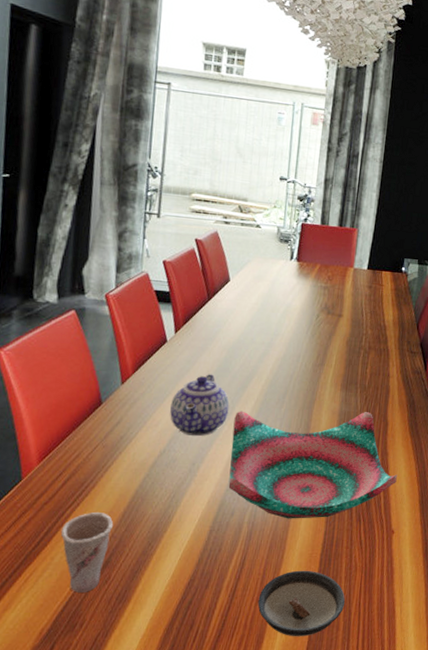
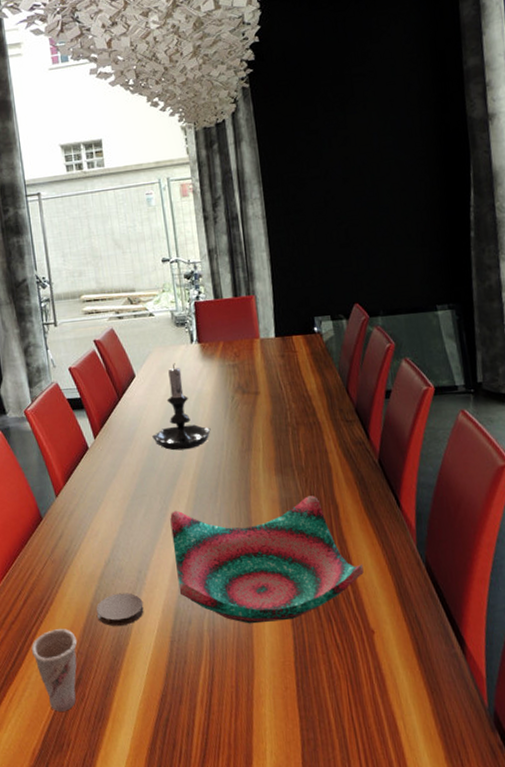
coaster: none [140,482,191,514] -> present [97,593,144,627]
teapot: present [170,374,230,437] -> none [105,476,164,543]
candle holder: none [234,275,291,357] -> present [152,363,211,451]
saucer: present [257,570,345,637] -> none [236,680,335,758]

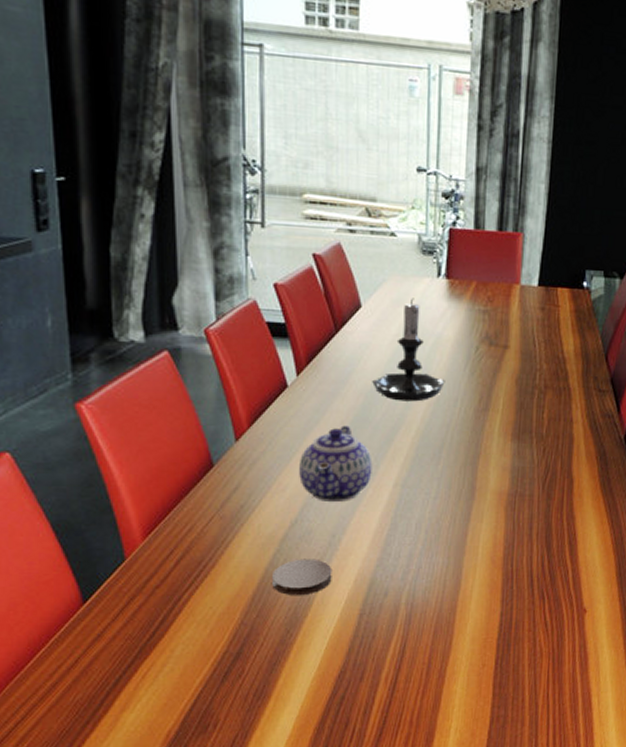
cup: present [31,629,78,712] -> none [179,596,242,689]
teapot: none [105,476,164,543] -> present [299,425,373,503]
decorative bowl: present [170,496,364,624] -> none [378,467,588,599]

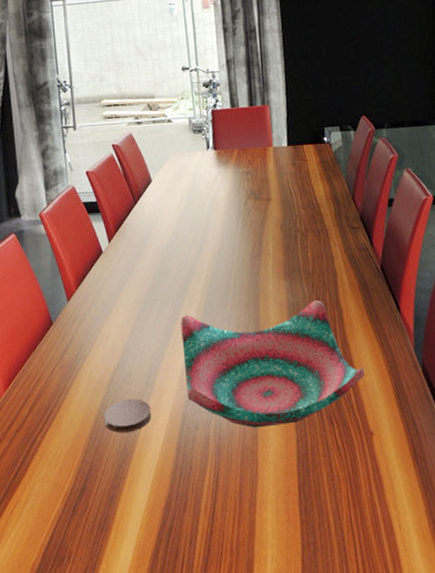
teapot: present [299,425,373,503] -> none [117,280,174,348]
candle holder: present [372,298,445,402] -> none [166,169,224,255]
decorative bowl: none [378,467,588,599] -> present [181,300,365,428]

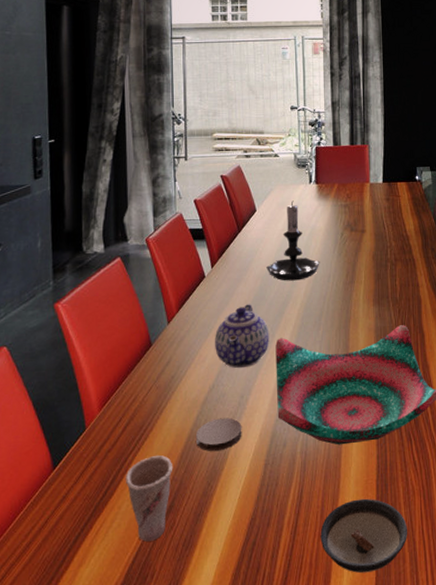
cup: none [35,436,83,523] -> present [125,455,173,542]
teapot: none [117,280,174,348] -> present [215,304,269,369]
candle holder: none [166,169,224,255] -> present [266,201,320,281]
saucer: none [239,484,334,563] -> present [320,498,407,574]

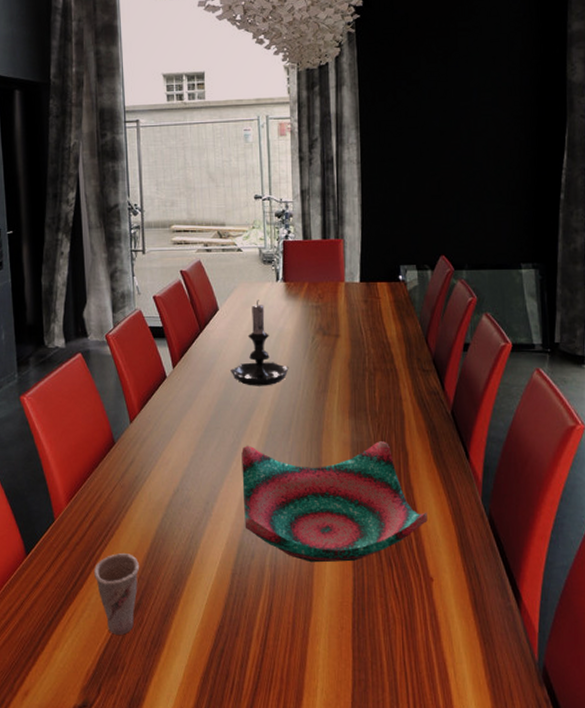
coaster: present [196,417,242,452] -> none [162,522,208,556]
teapot: present [215,304,269,369] -> none [178,408,235,474]
saucer: present [320,498,407,574] -> none [291,620,387,696]

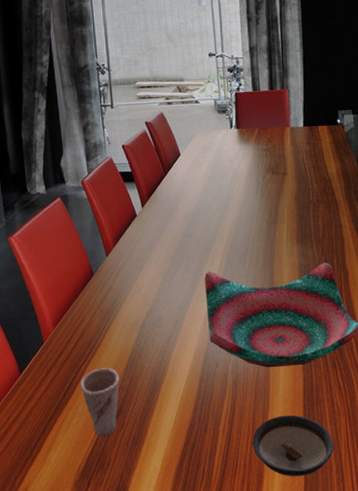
candle holder: present [231,300,289,386] -> none [193,145,244,220]
saucer: none [291,620,387,696] -> present [252,415,334,477]

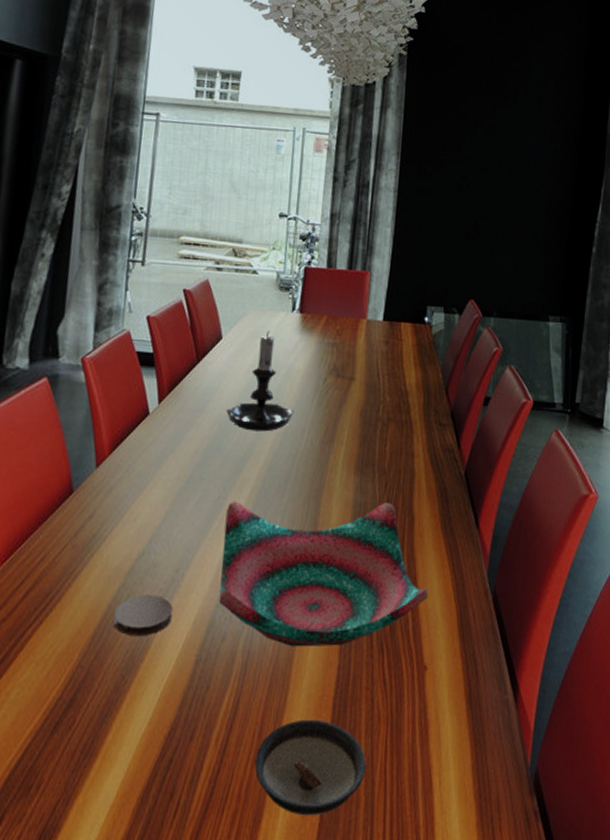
cup: present [79,368,120,436] -> none [19,633,81,742]
coaster: none [138,339,178,367] -> present [113,595,173,637]
candle holder: none [193,145,244,220] -> present [226,330,294,432]

